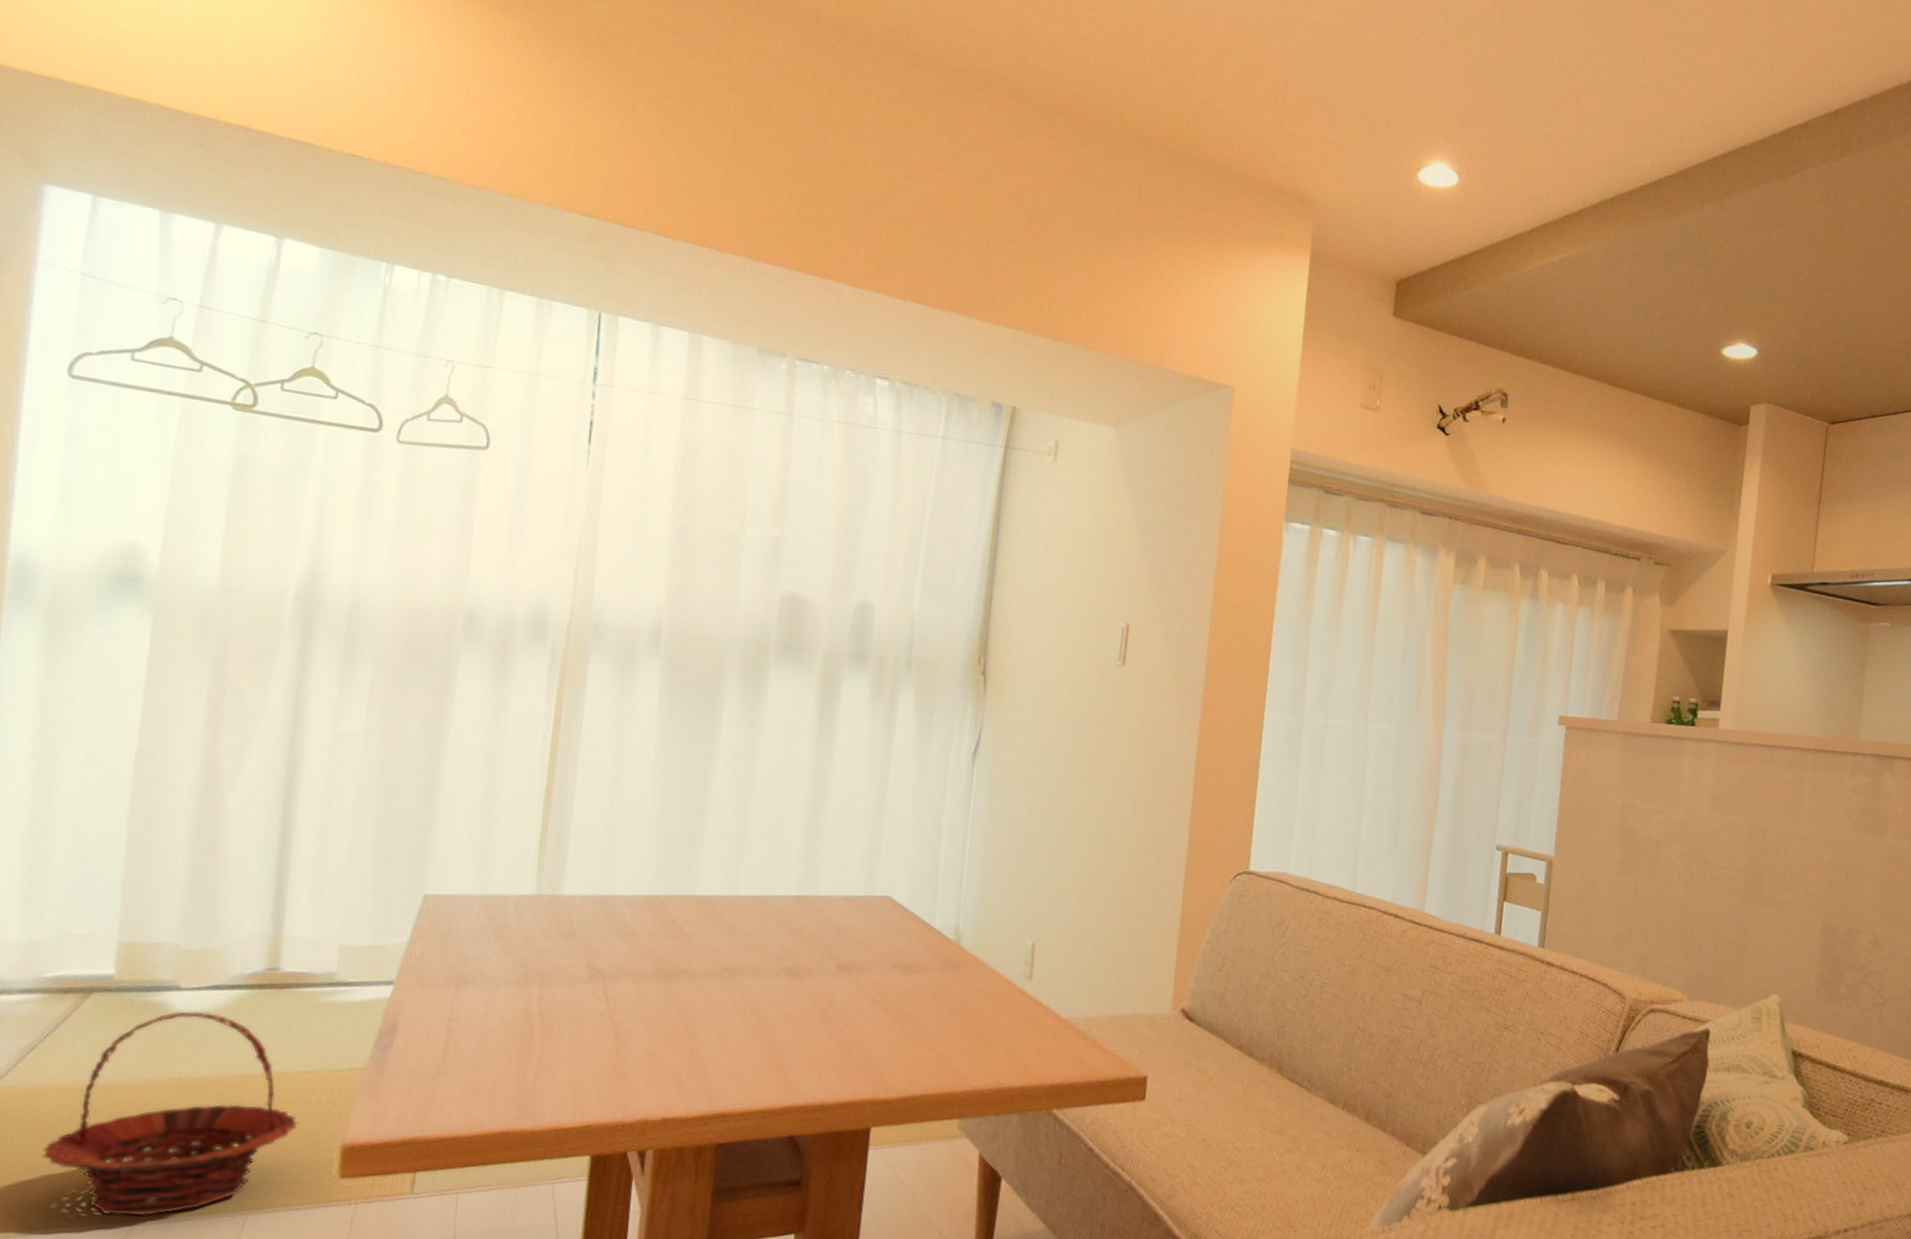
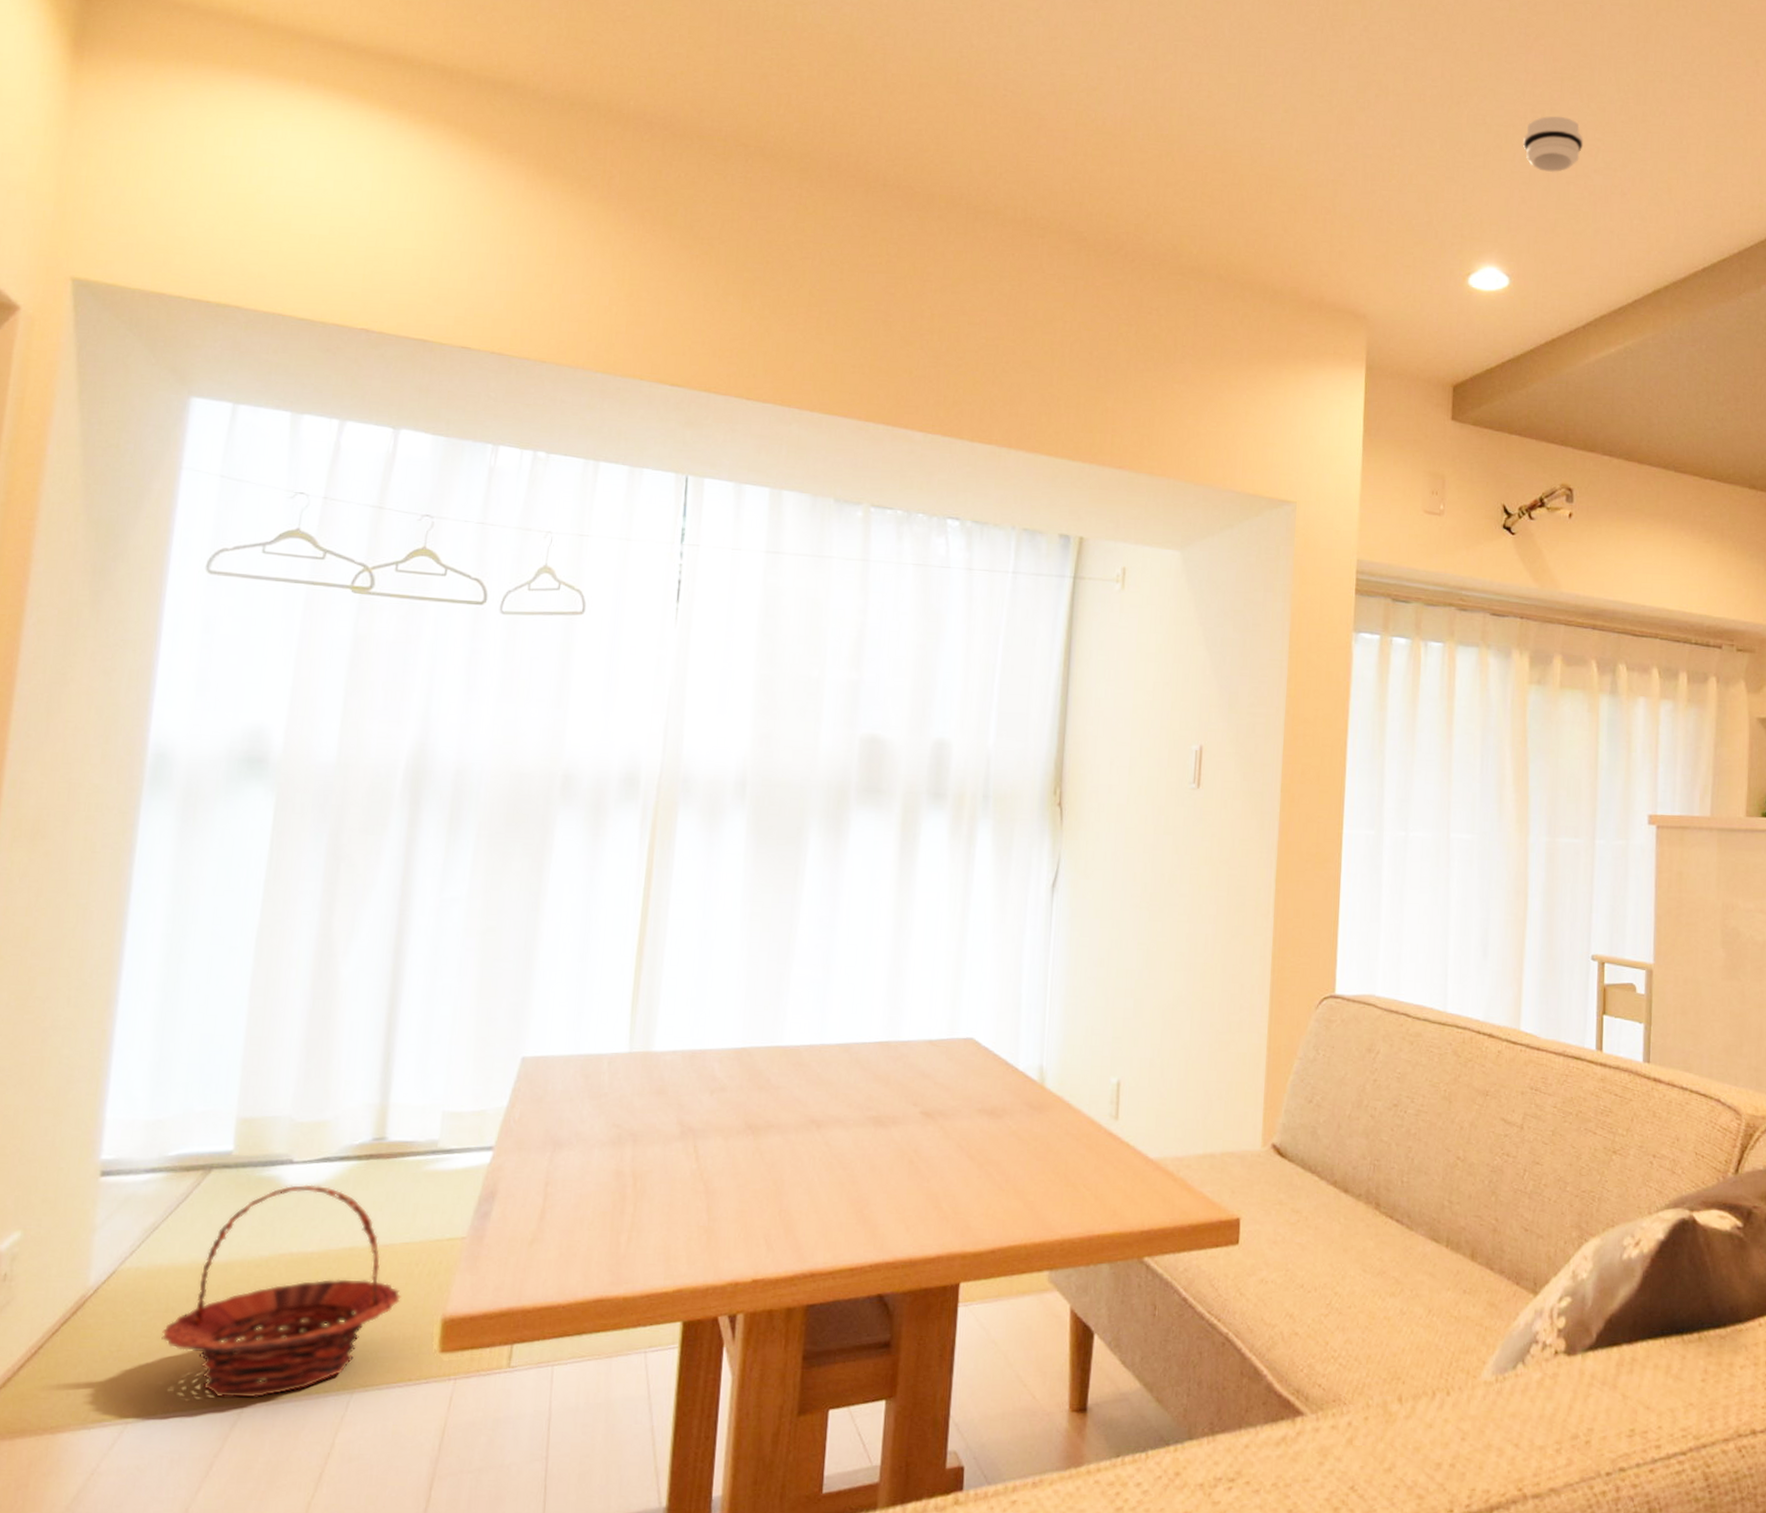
smoke detector: none [1481,11,1542,72] -> present [1522,116,1584,173]

